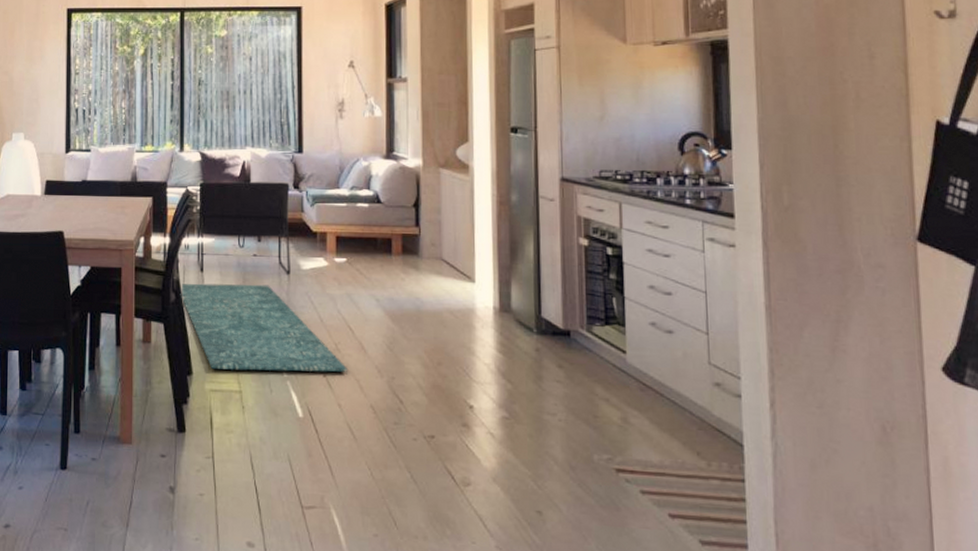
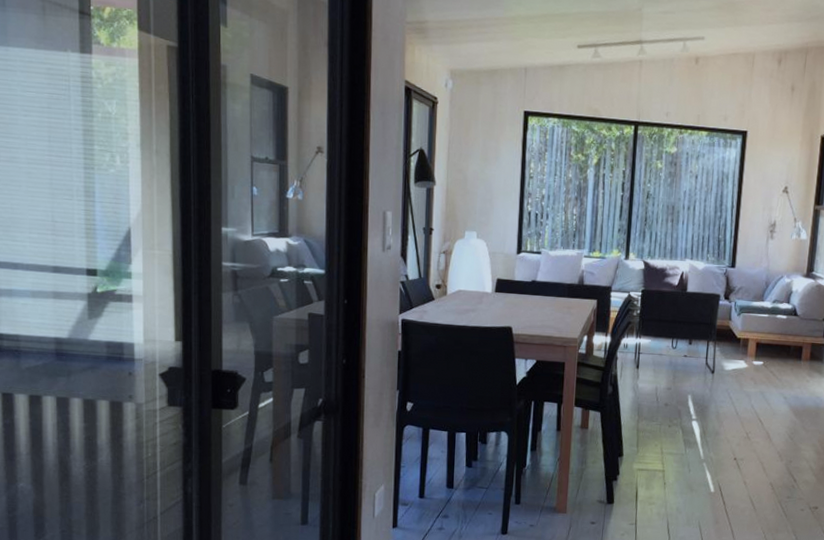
rug: present [180,283,349,373] -> none [616,378,755,456]

